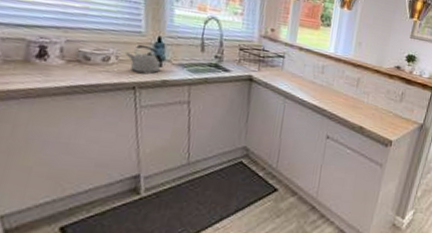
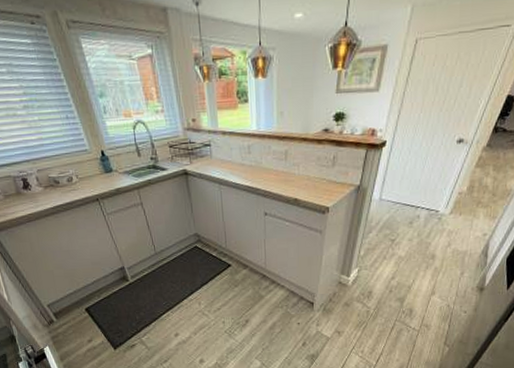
kettle: present [125,44,164,74] -> none [82,161,113,186]

